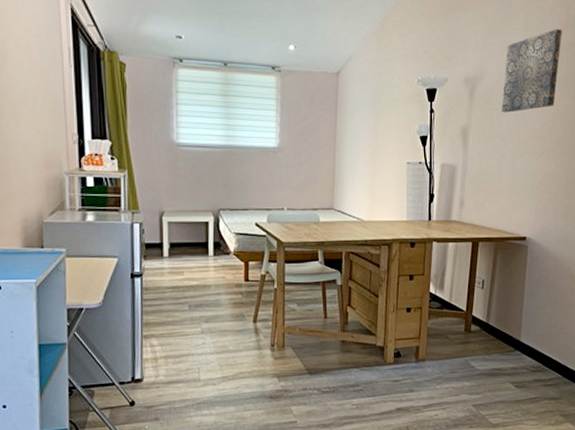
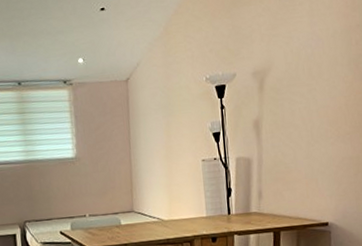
wall art: present [501,29,562,113] -> none [292,12,349,102]

